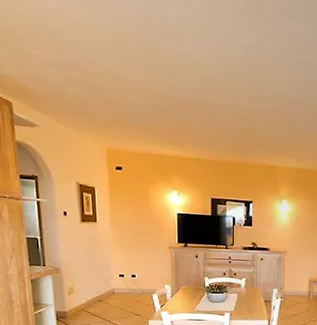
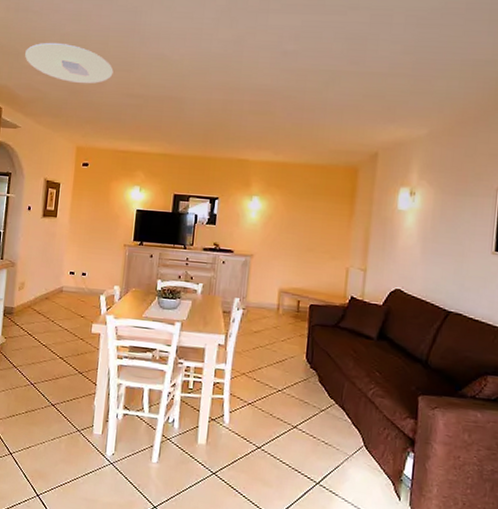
ceiling light: none [28,28,135,81] -> present [25,42,114,84]

